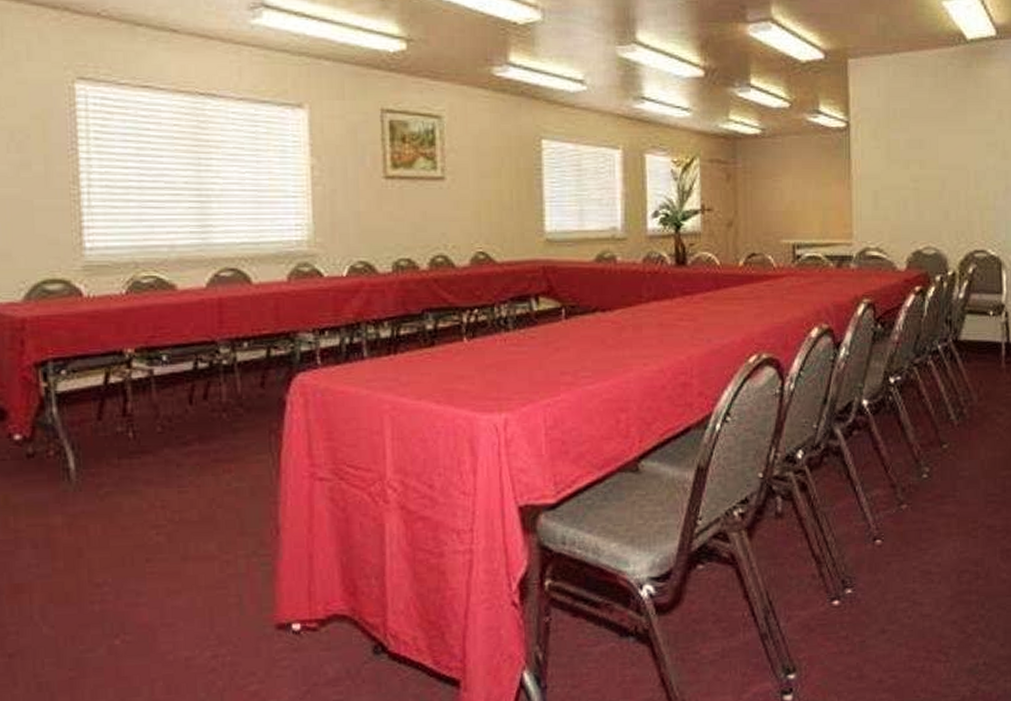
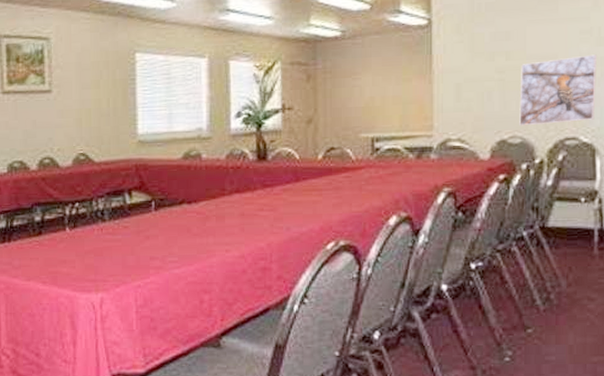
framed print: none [933,168,1002,237] -> present [519,54,597,126]

